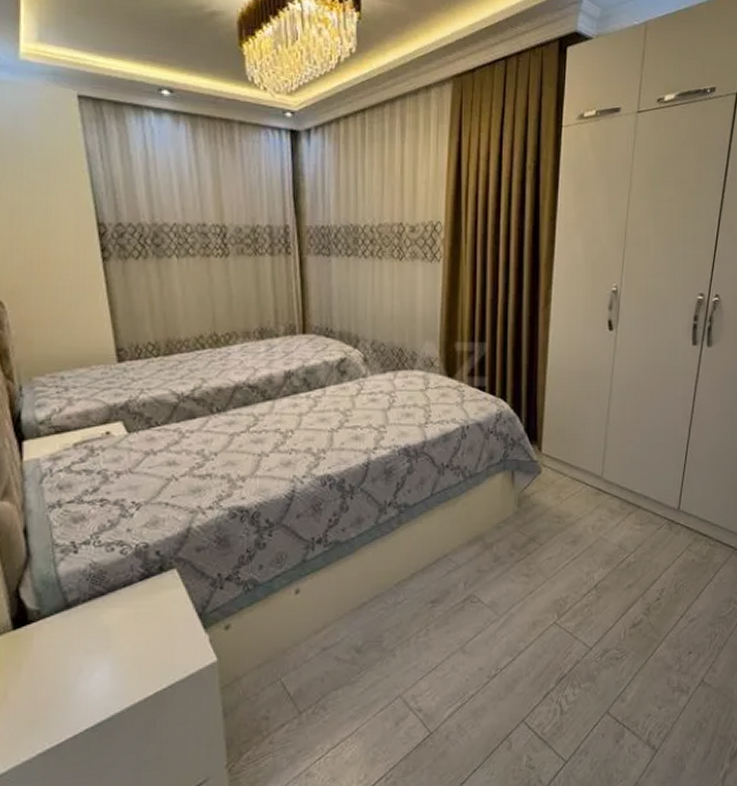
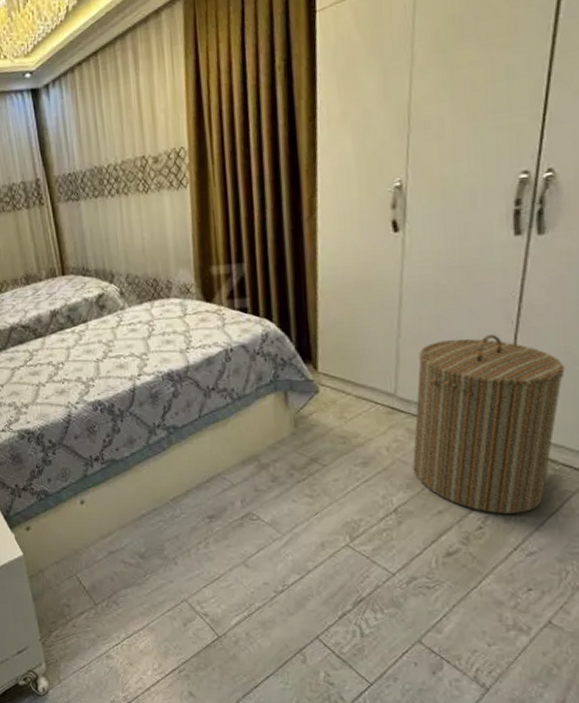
laundry hamper: none [611,427,720,586] -> present [412,335,565,515]

